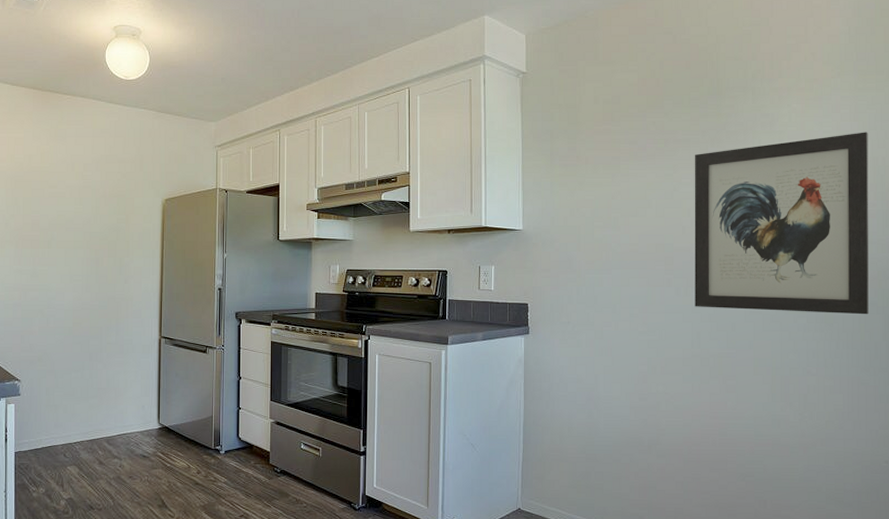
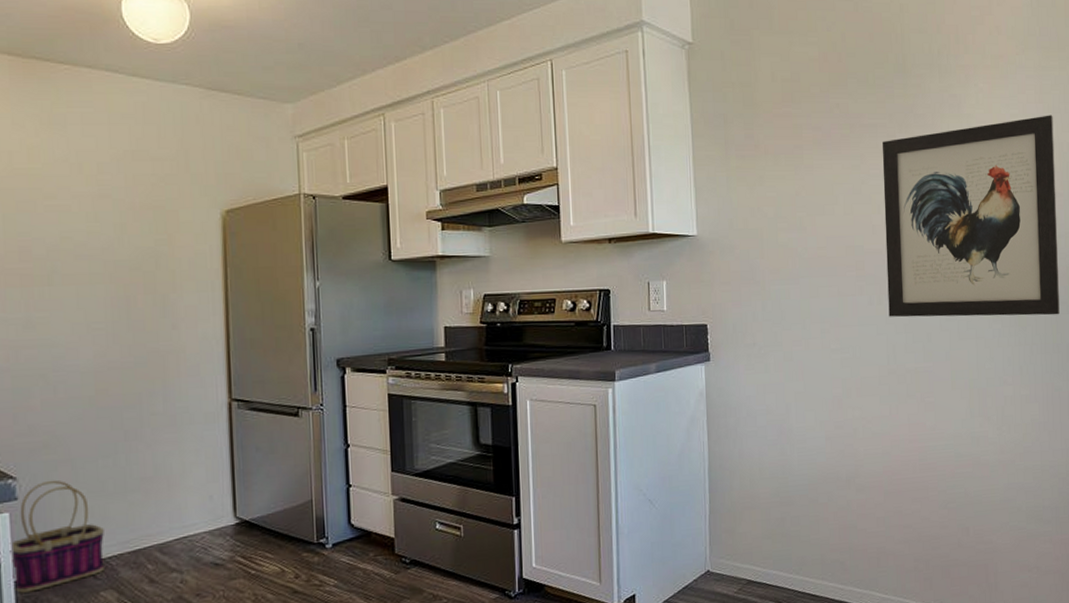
basket: none [13,384,72,461] -> present [9,480,104,593]

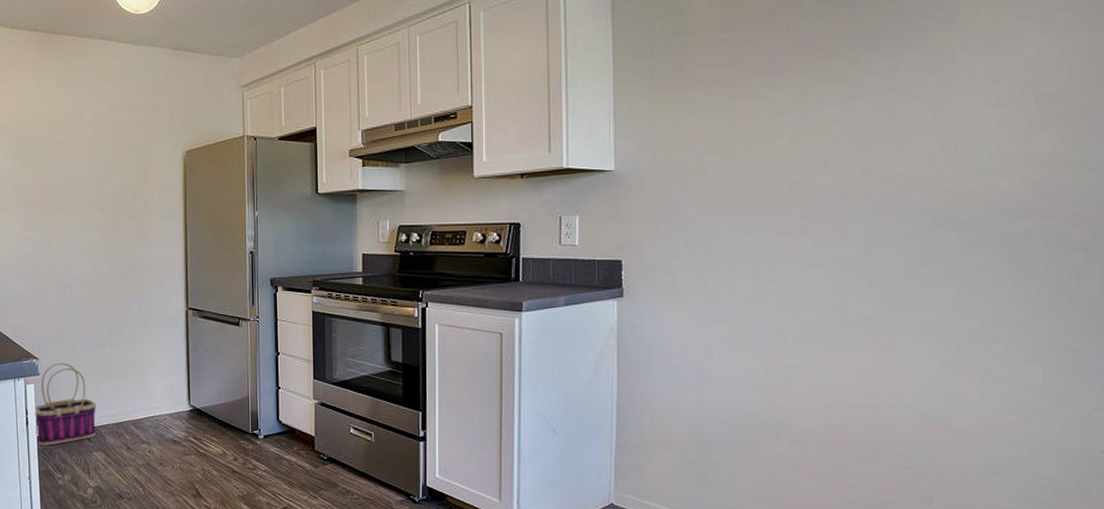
wall art: present [882,115,1060,318] -> none [840,22,1091,264]

